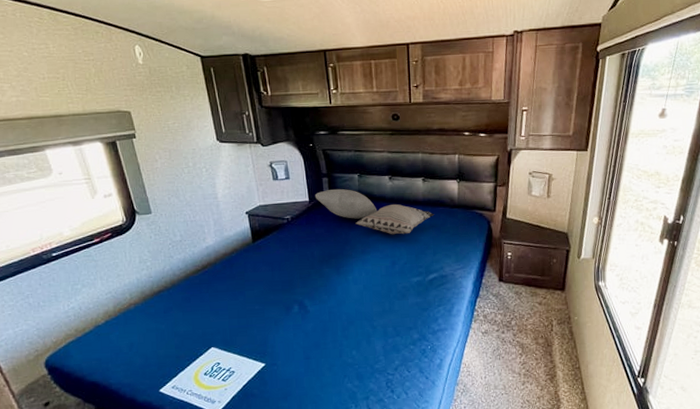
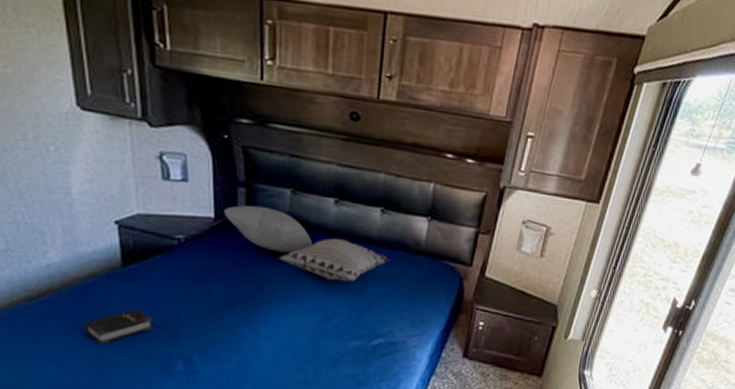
hardback book: none [232,271,277,298] -> present [85,309,154,345]

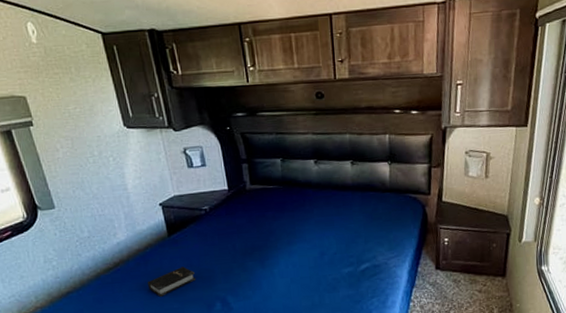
pillow: present [223,205,313,253] -> none [234,175,303,208]
decorative pillow: present [279,238,391,282] -> none [279,189,365,224]

